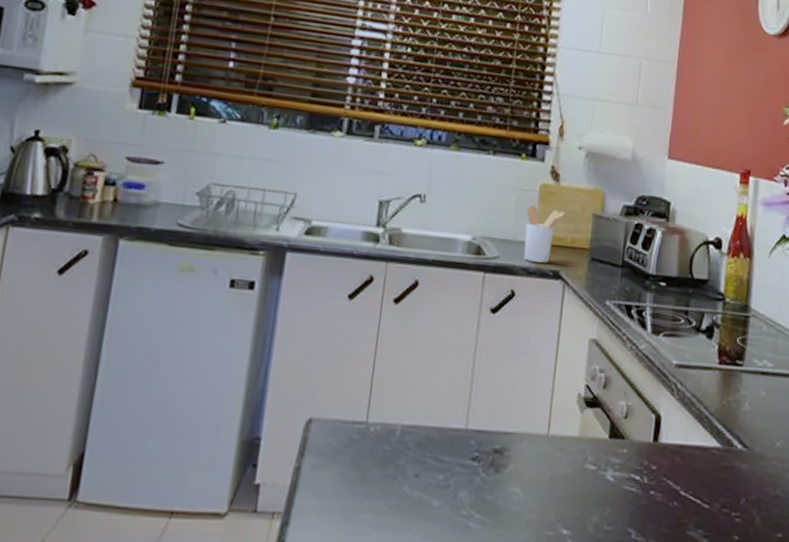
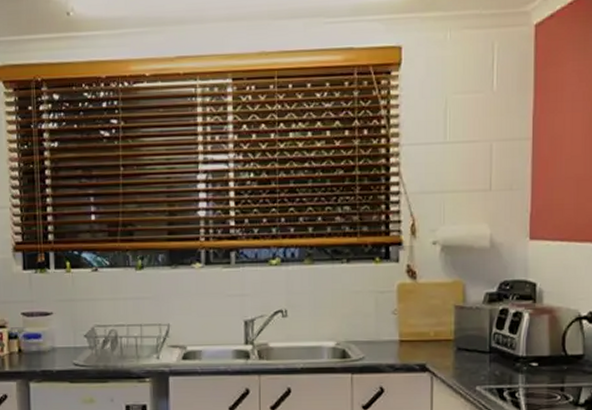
utensil holder: present [524,206,565,263] -> none [387,306,426,359]

